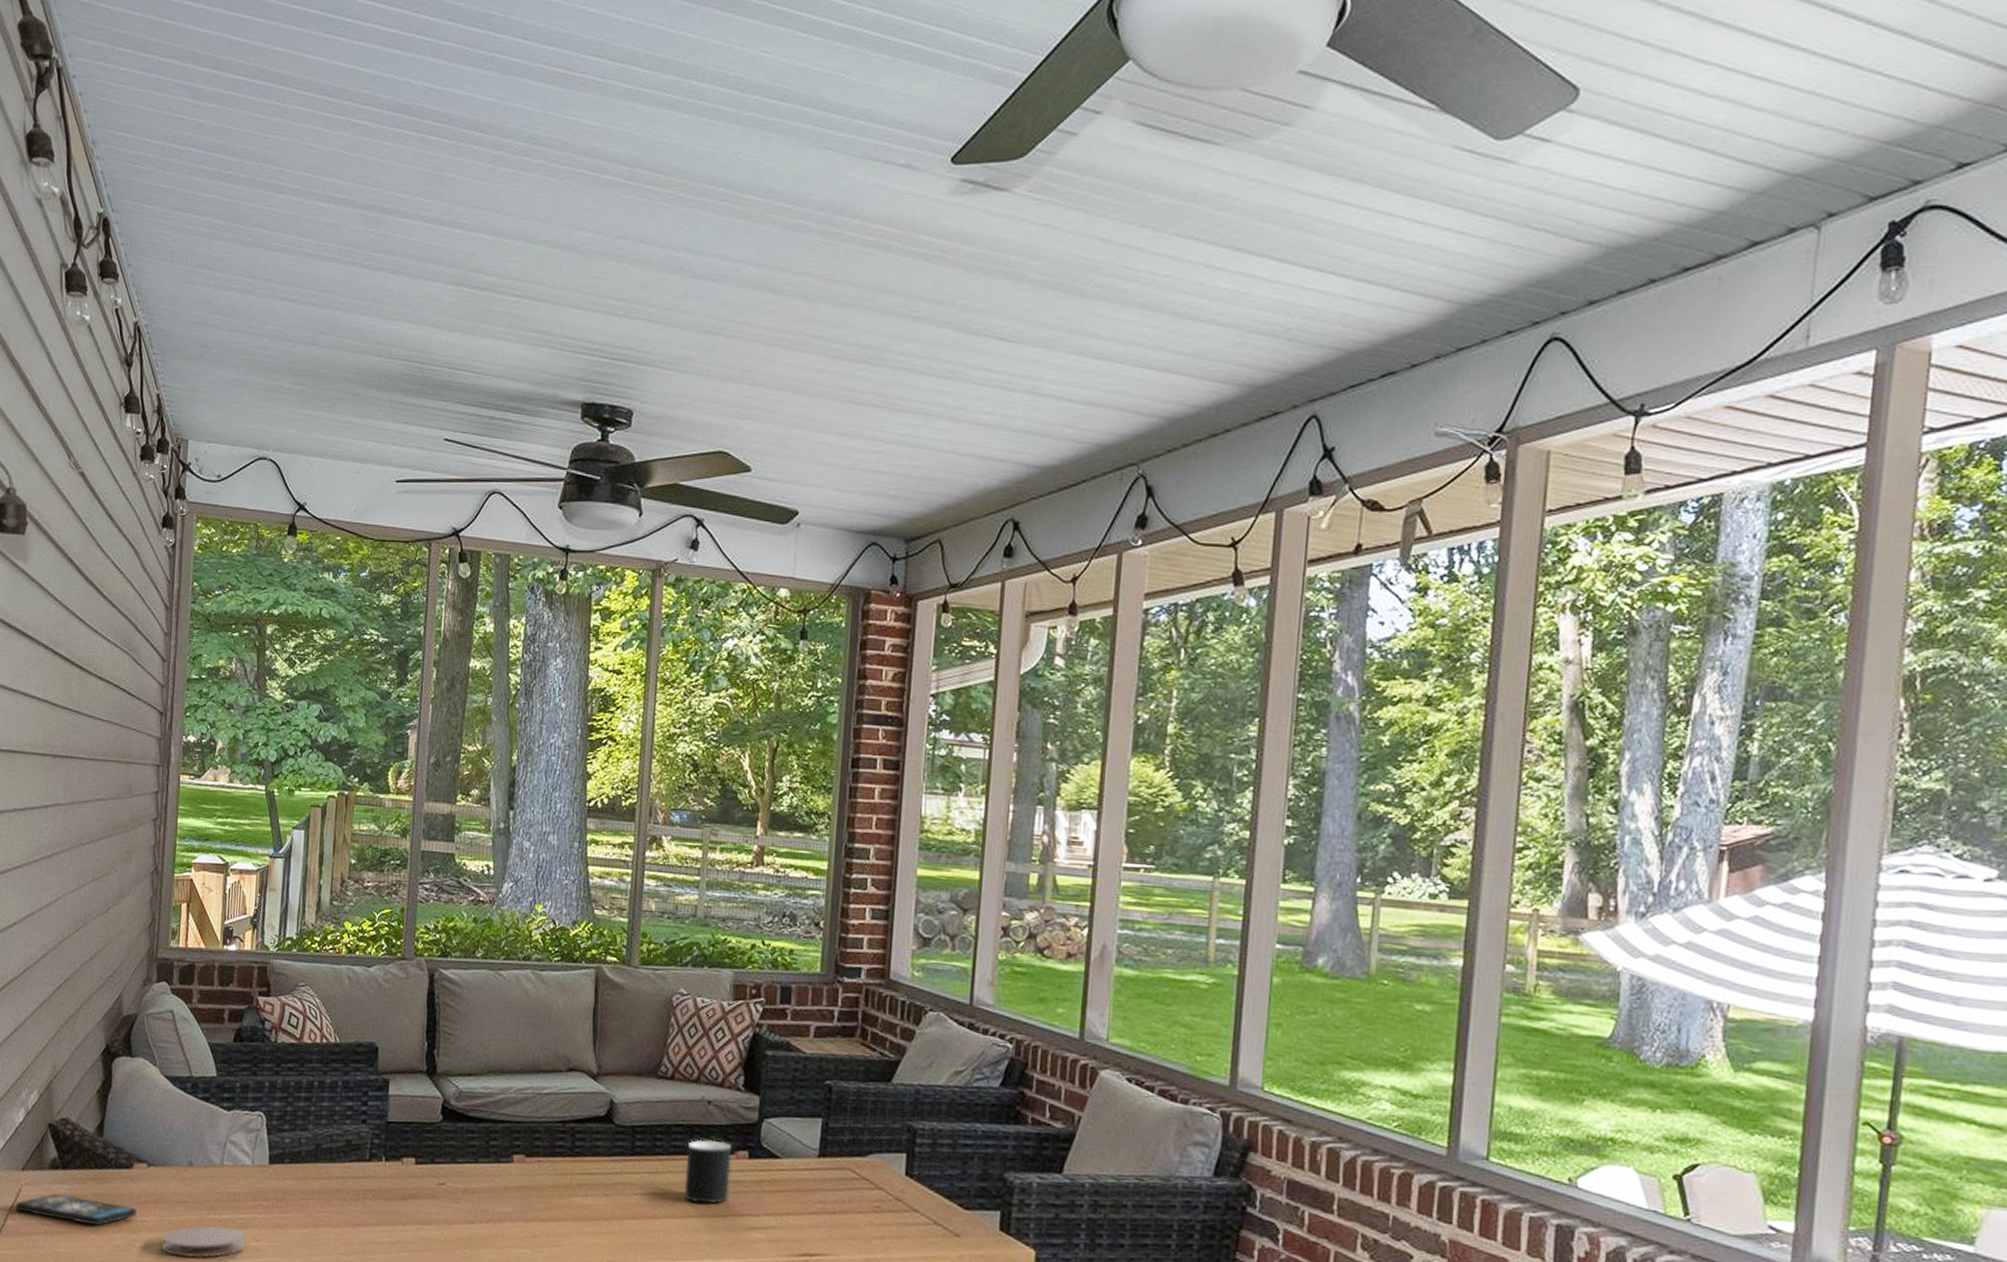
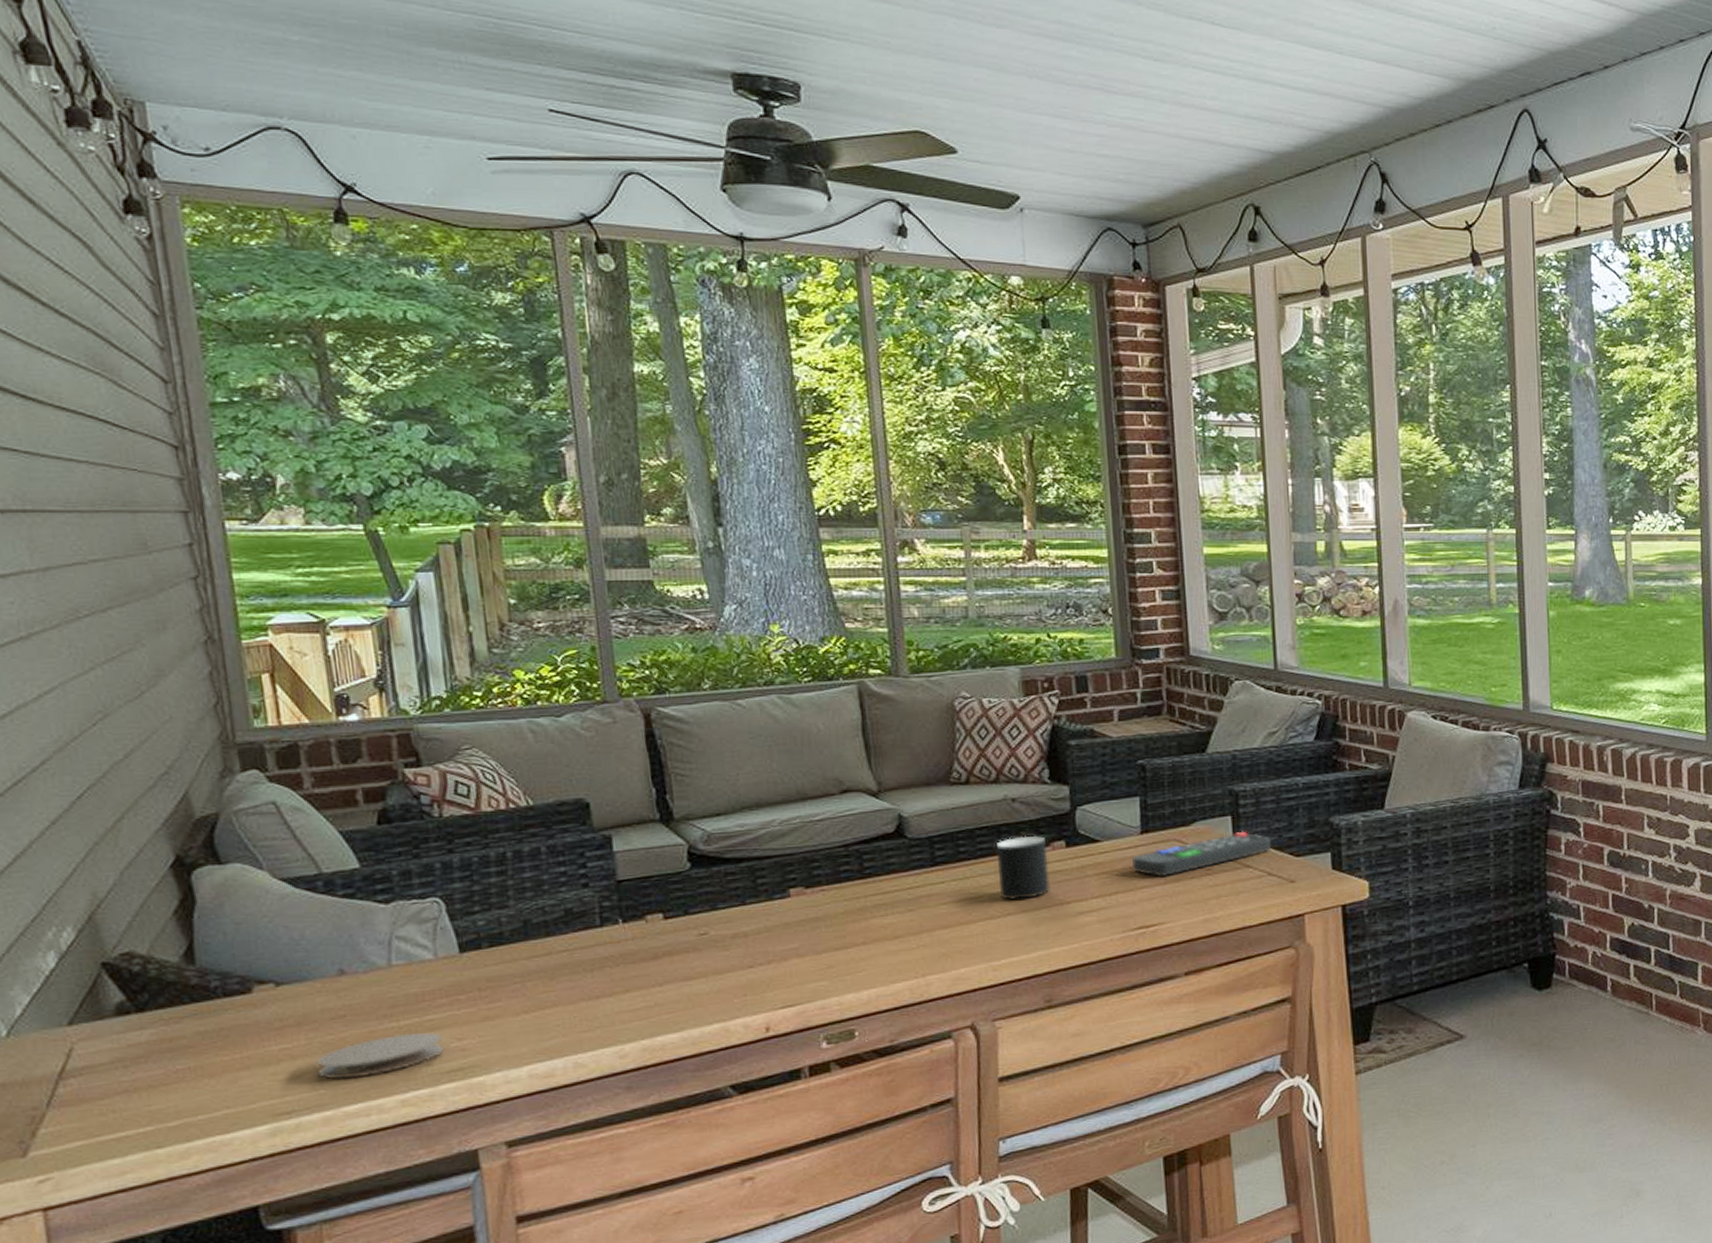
smartphone: present [15,1193,137,1226] -> none [67,1036,270,1075]
remote control: none [806,1171,941,1206] -> present [1132,831,1271,876]

